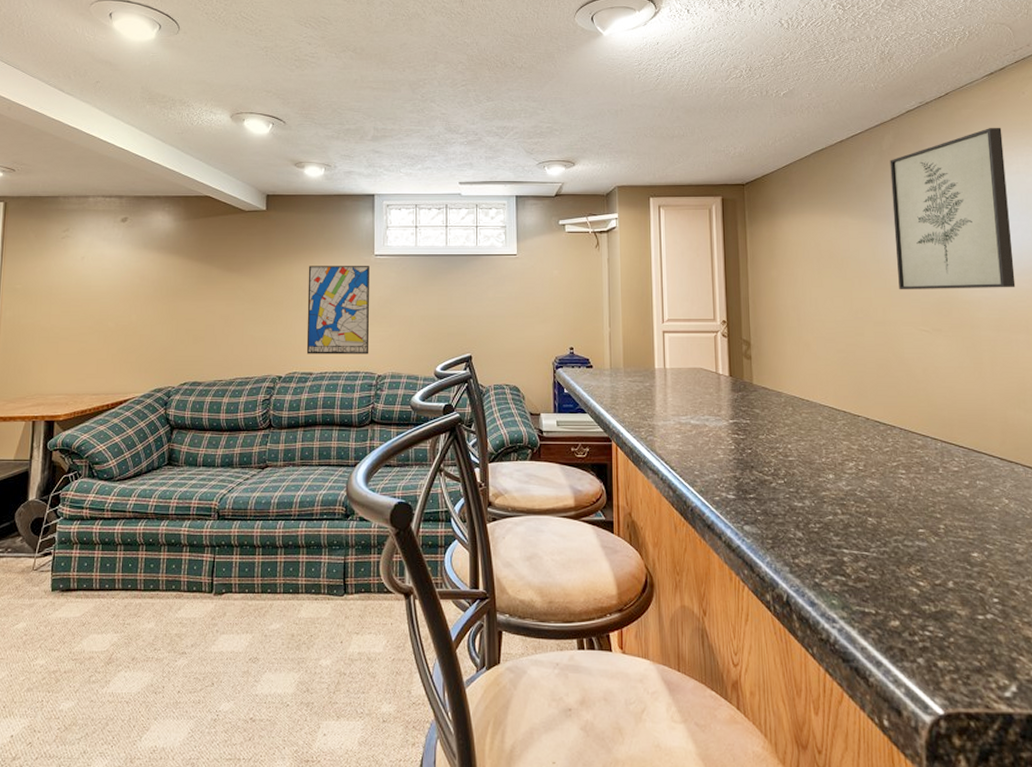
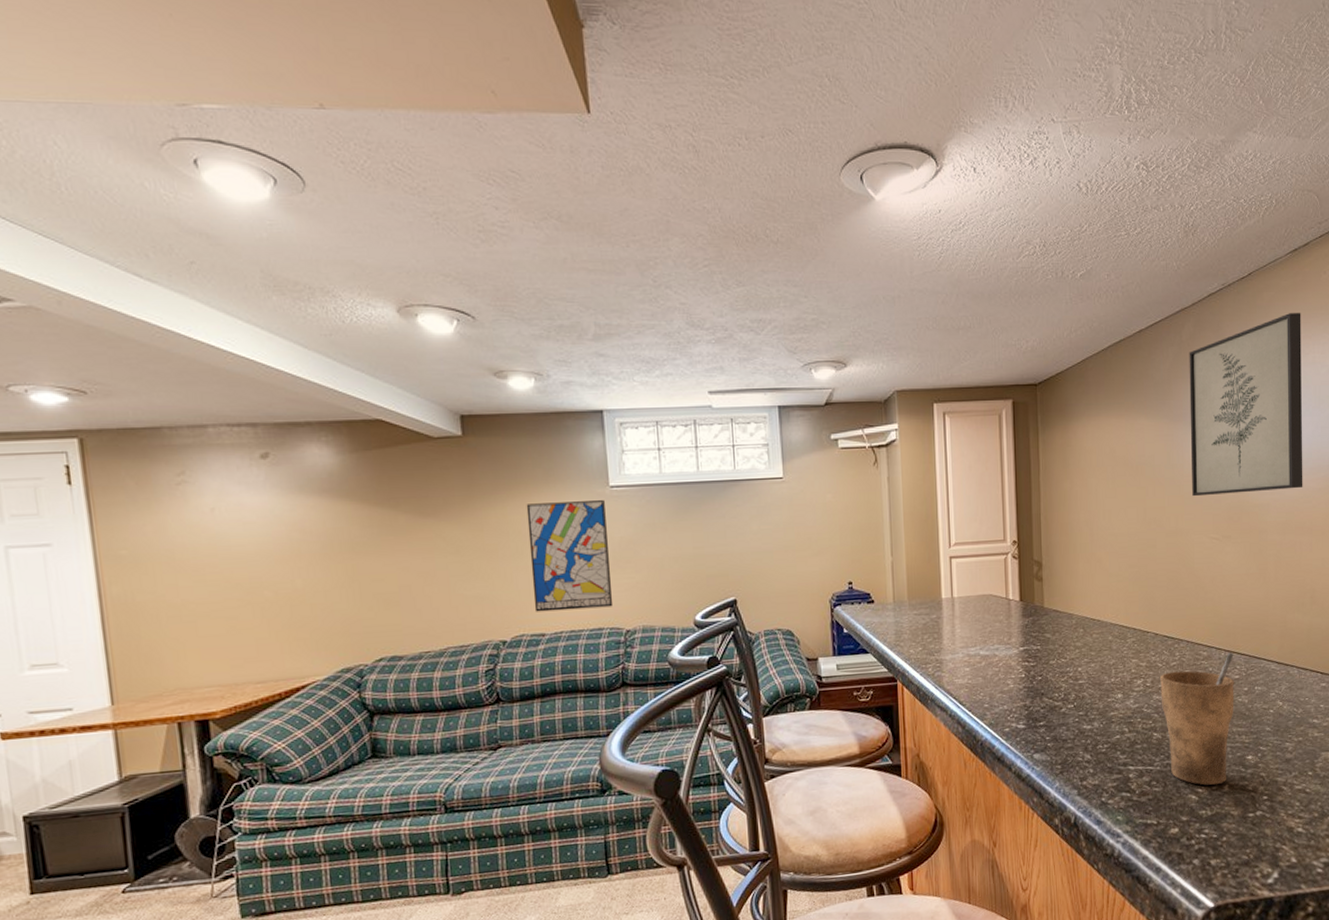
cup: none [873,444,955,580] -> present [1160,652,1234,785]

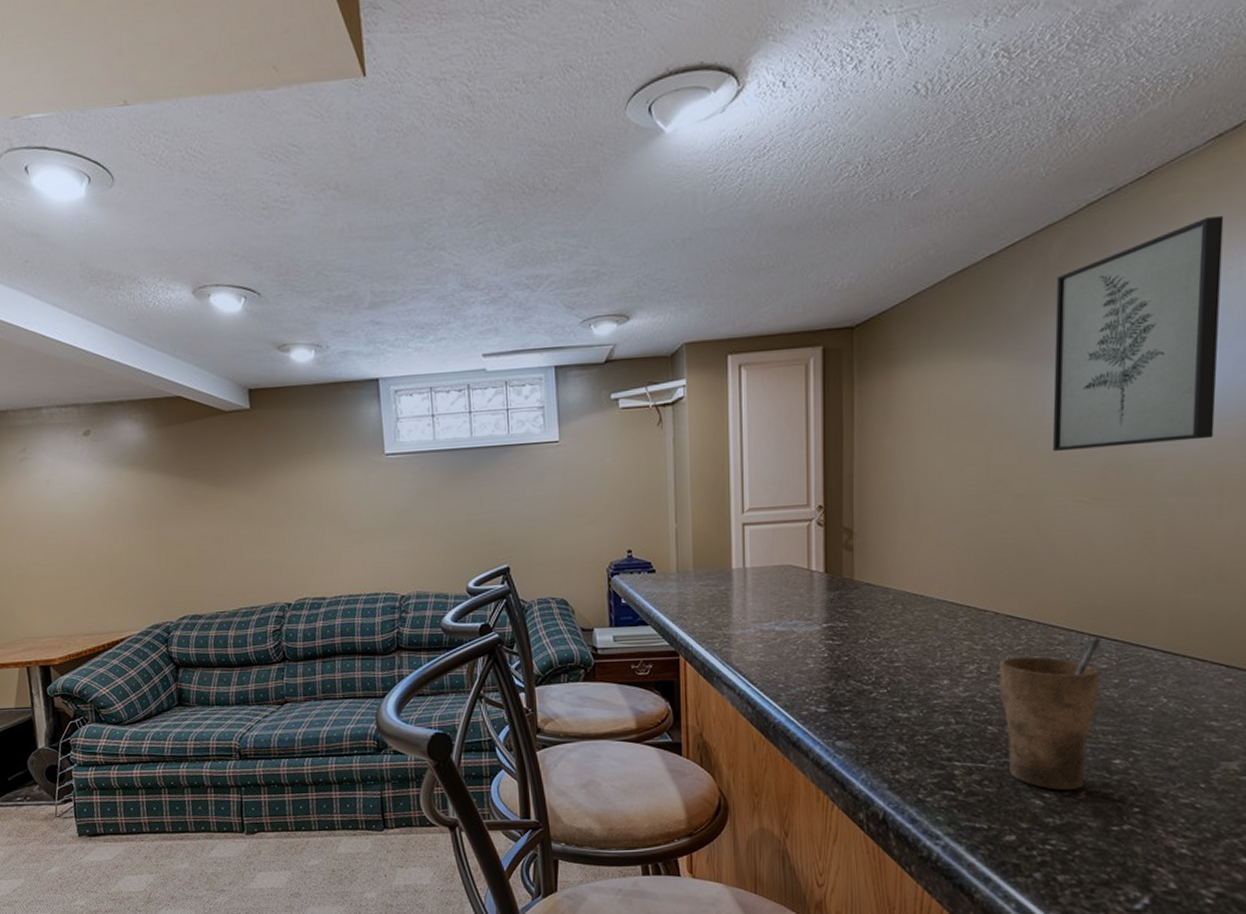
wall art: present [526,500,614,612] -> none [308,468,389,577]

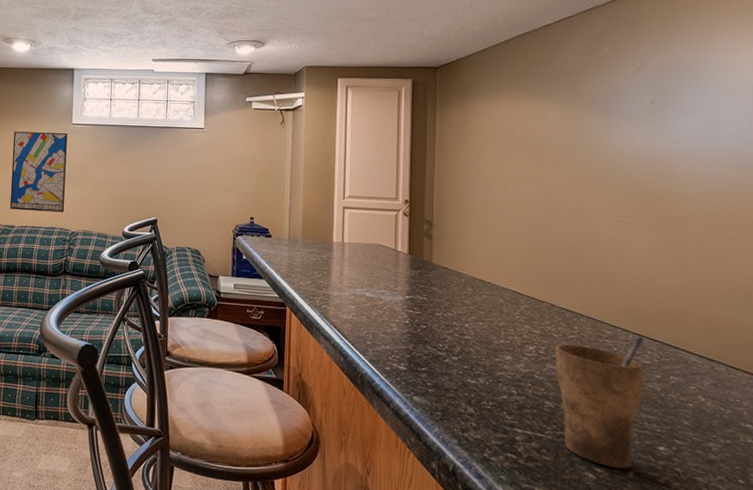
wall art: none [308,468,389,577] -> present [9,131,67,213]
wall art: present [1053,215,1224,452] -> none [598,12,736,183]

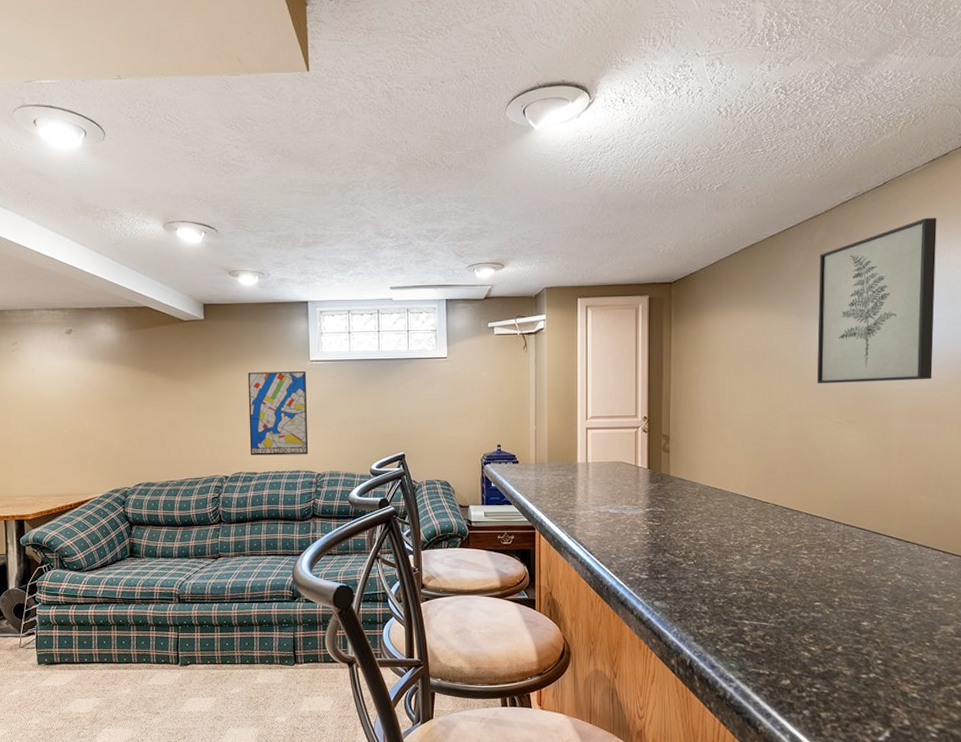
cup: present [555,336,644,469] -> none [778,526,853,646]
wall art: none [598,12,736,183] -> present [817,217,937,384]

